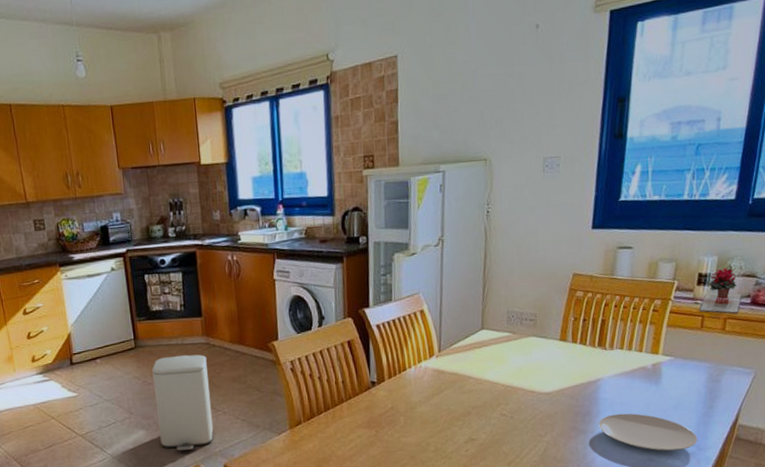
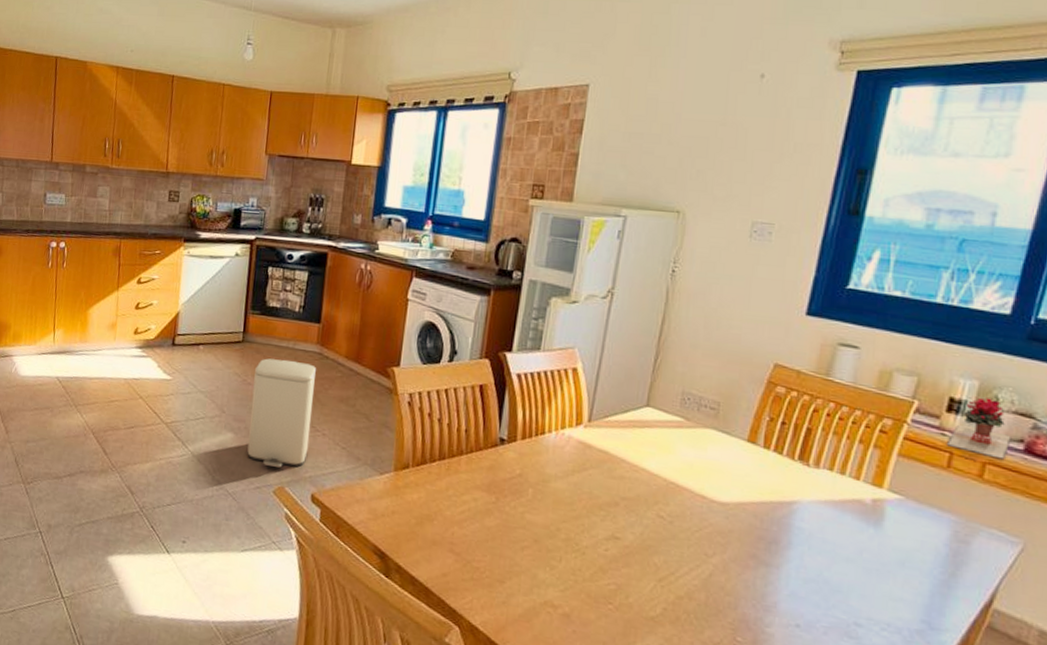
plate: present [598,413,698,451] -> none [788,551,930,624]

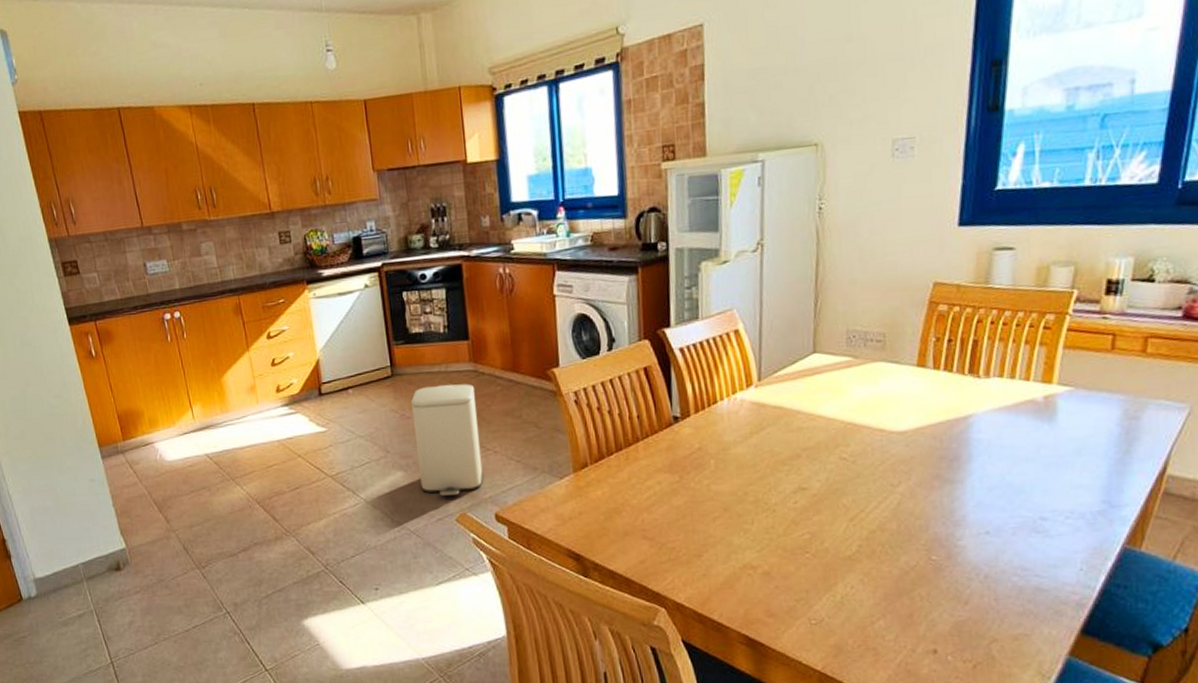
potted flower: present [947,398,1012,460] -> none [1109,272,1170,330]

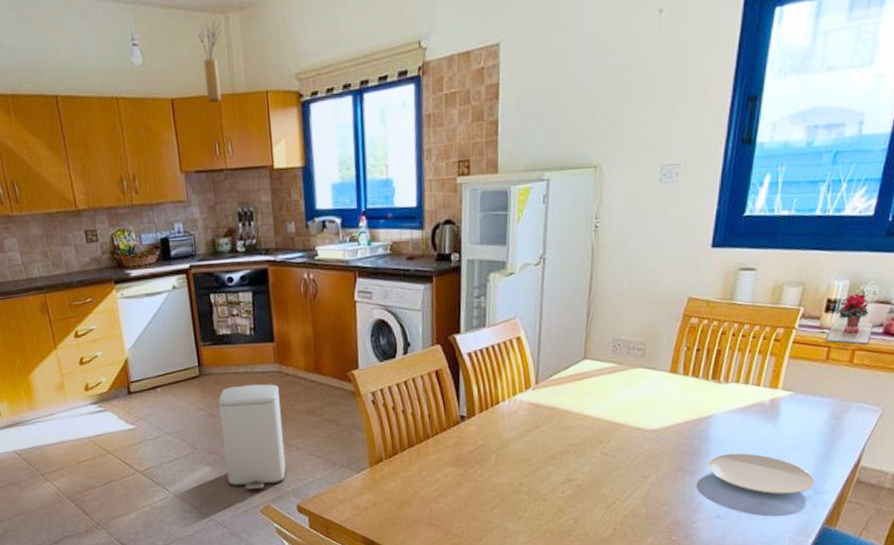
vase: none [390,23,414,101] -> present [197,22,221,103]
plate: none [970,458,1109,508] -> present [708,453,815,495]
potted flower: none [1109,272,1170,330] -> present [826,293,874,344]

